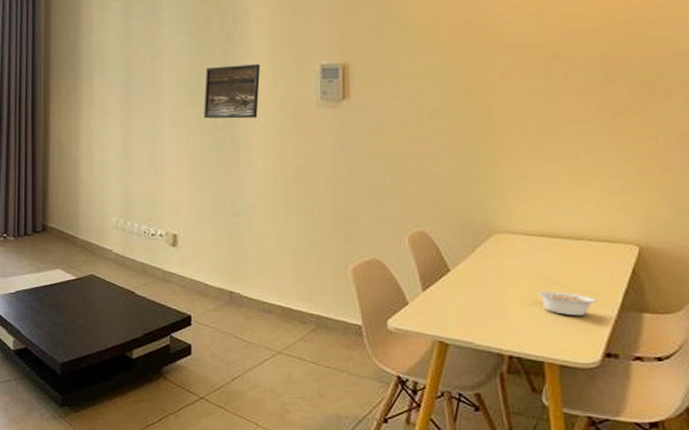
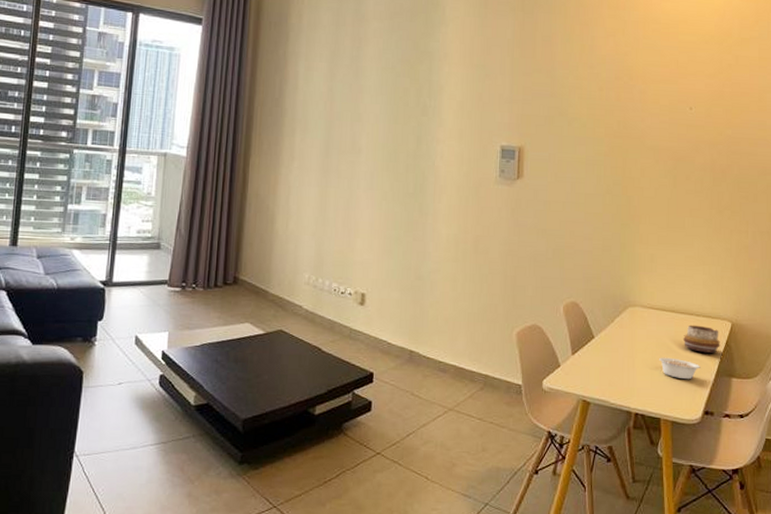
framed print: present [204,64,261,119] -> none [397,136,450,189]
decorative bowl: none [570,251,624,284] -> present [683,324,720,353]

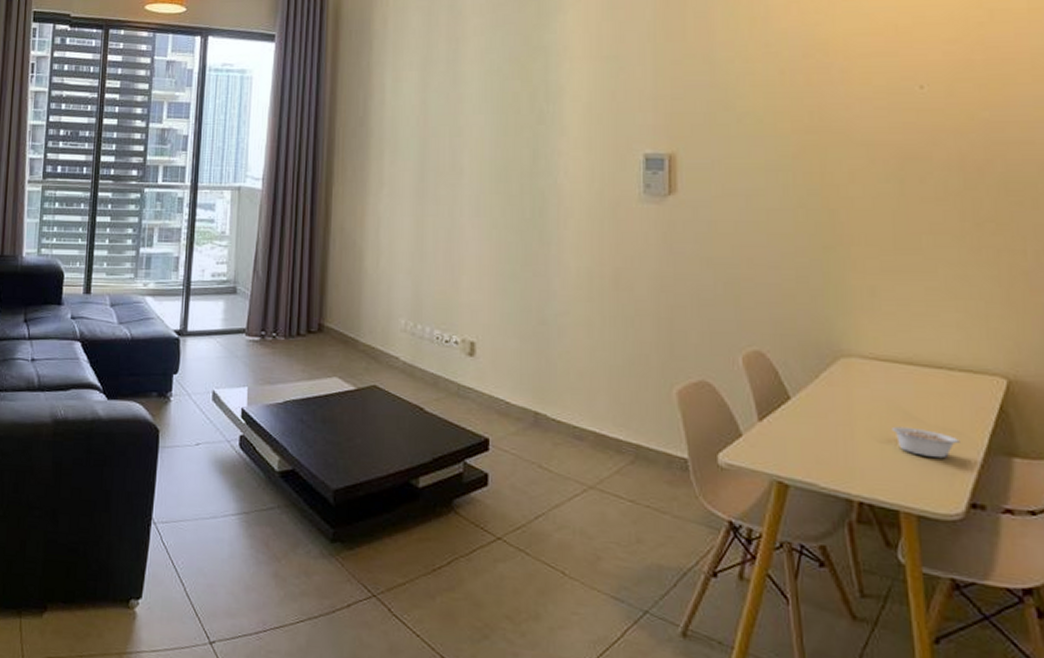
decorative bowl: present [683,324,720,353] -> none [928,382,991,422]

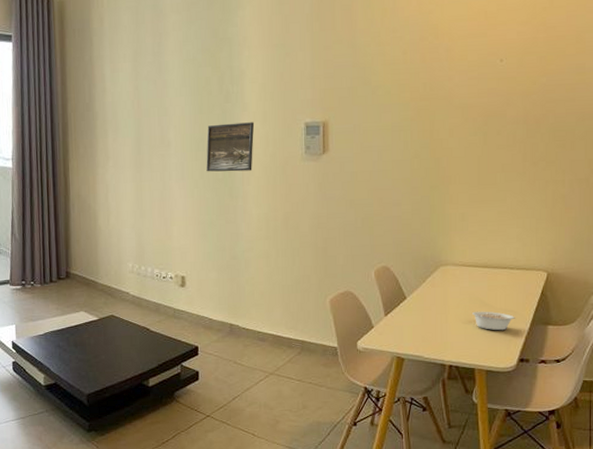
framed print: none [509,150,576,211] -> present [206,122,255,172]

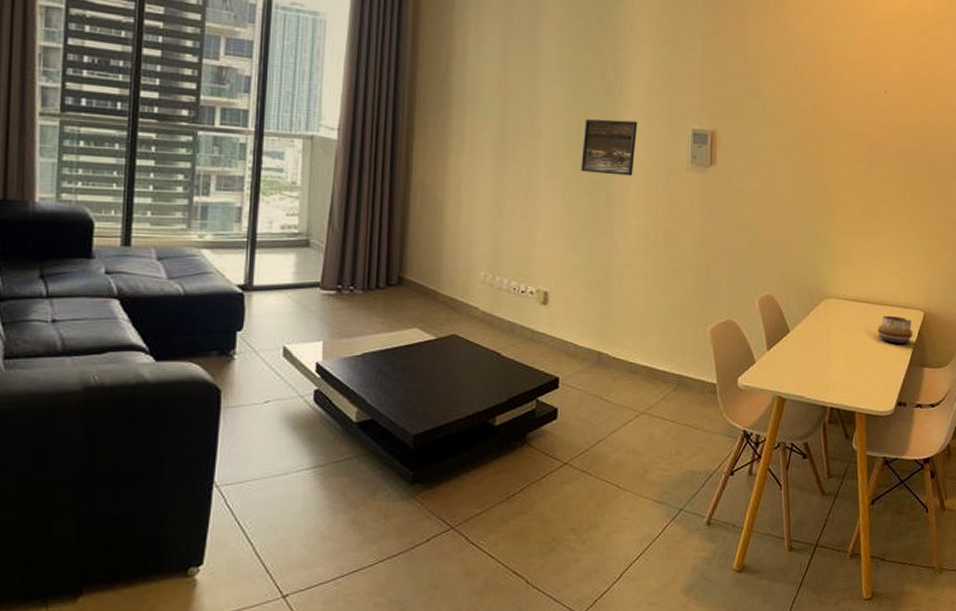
legume: present [472,311,515,331] -> none [854,349,894,371]
decorative bowl: none [496,278,535,304] -> present [877,315,913,343]

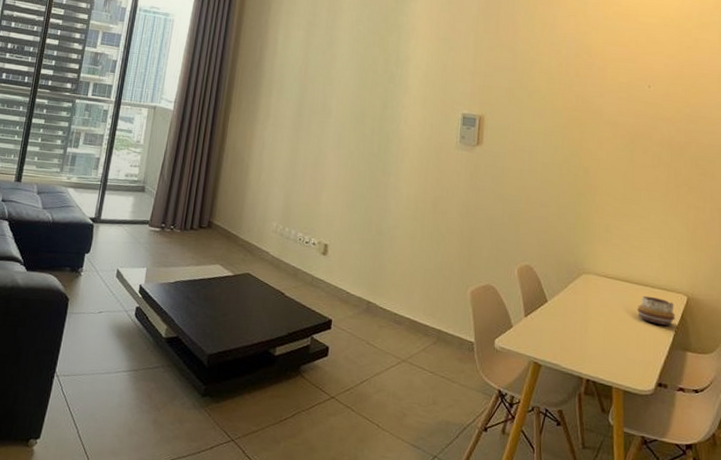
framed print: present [581,119,638,176] -> none [363,101,414,151]

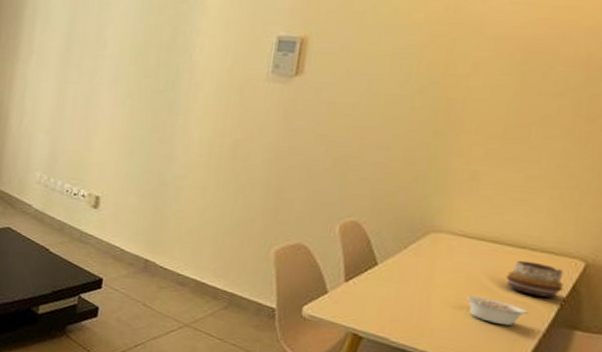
legume: none [612,325,655,350] -> present [467,295,528,326]

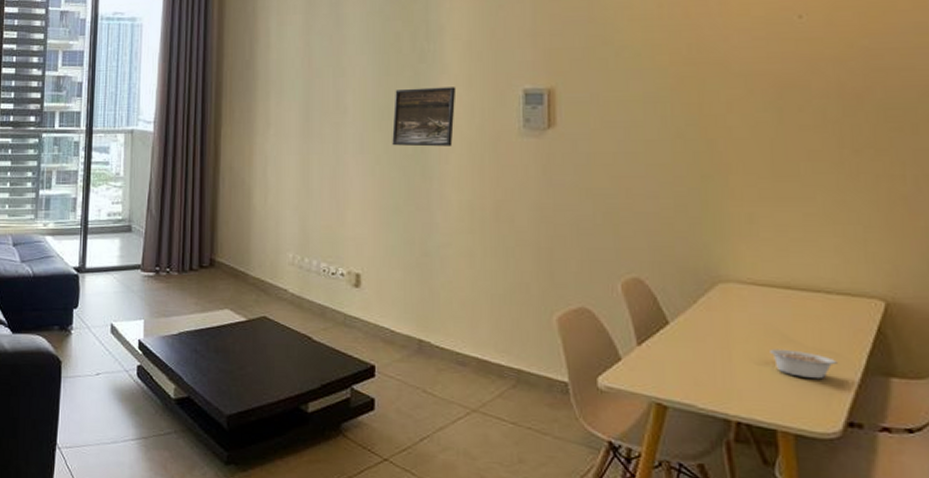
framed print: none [145,27,214,86] -> present [392,87,457,147]
decorative bowl: present [505,260,564,298] -> none [806,305,868,344]

